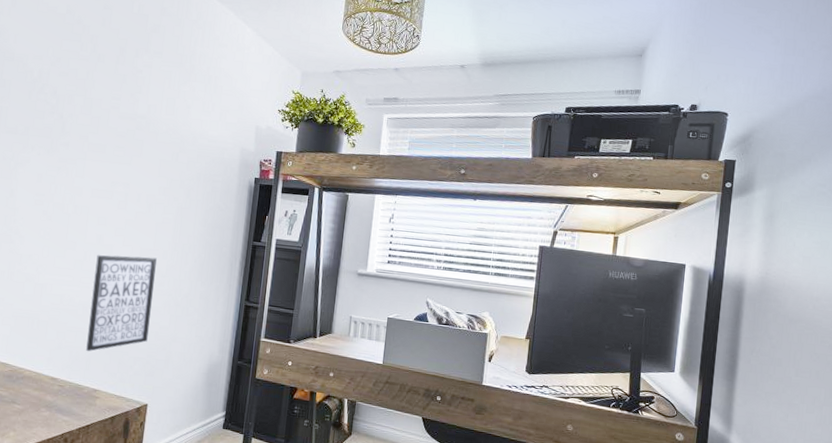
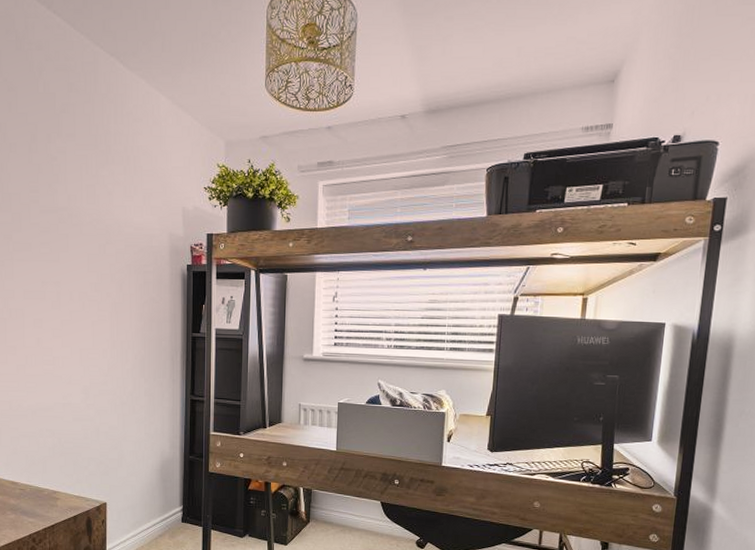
wall art: present [86,255,157,352] -> none [38,356,98,456]

